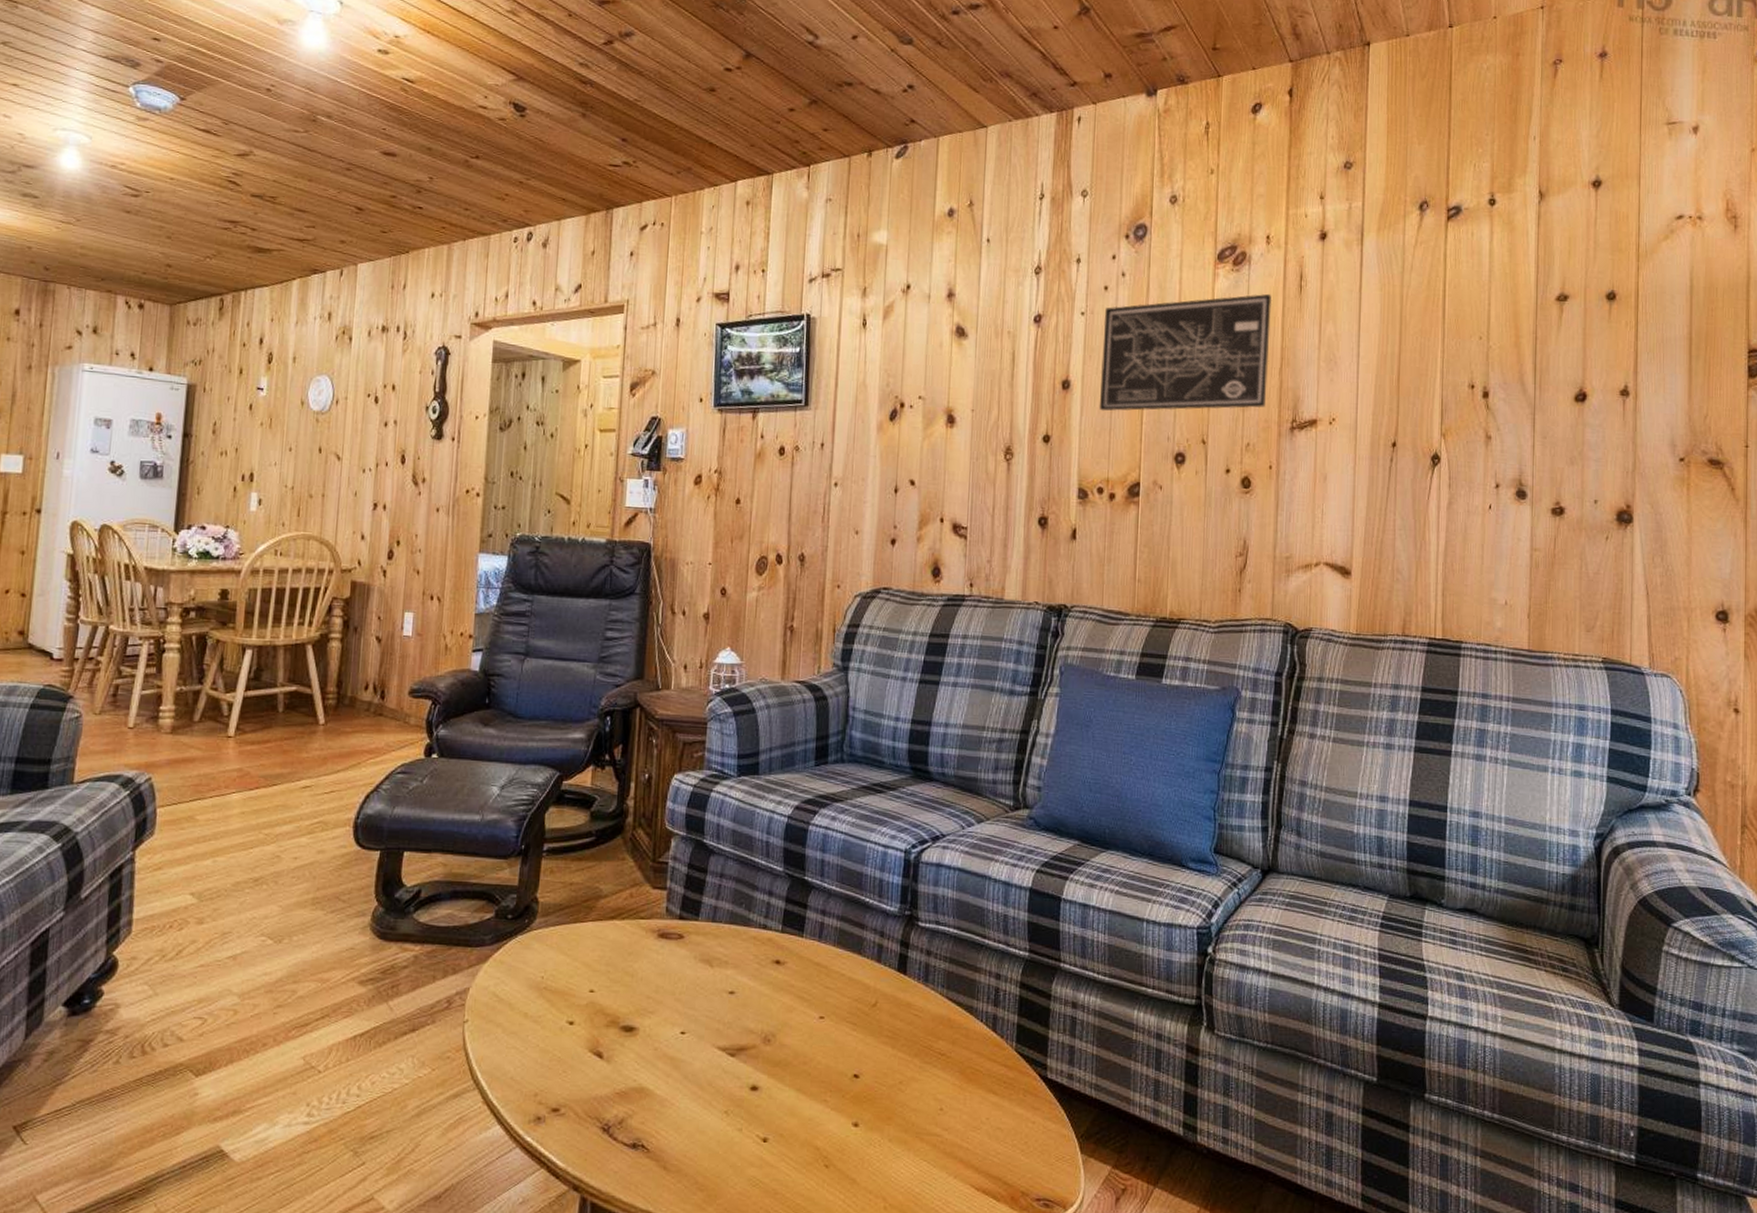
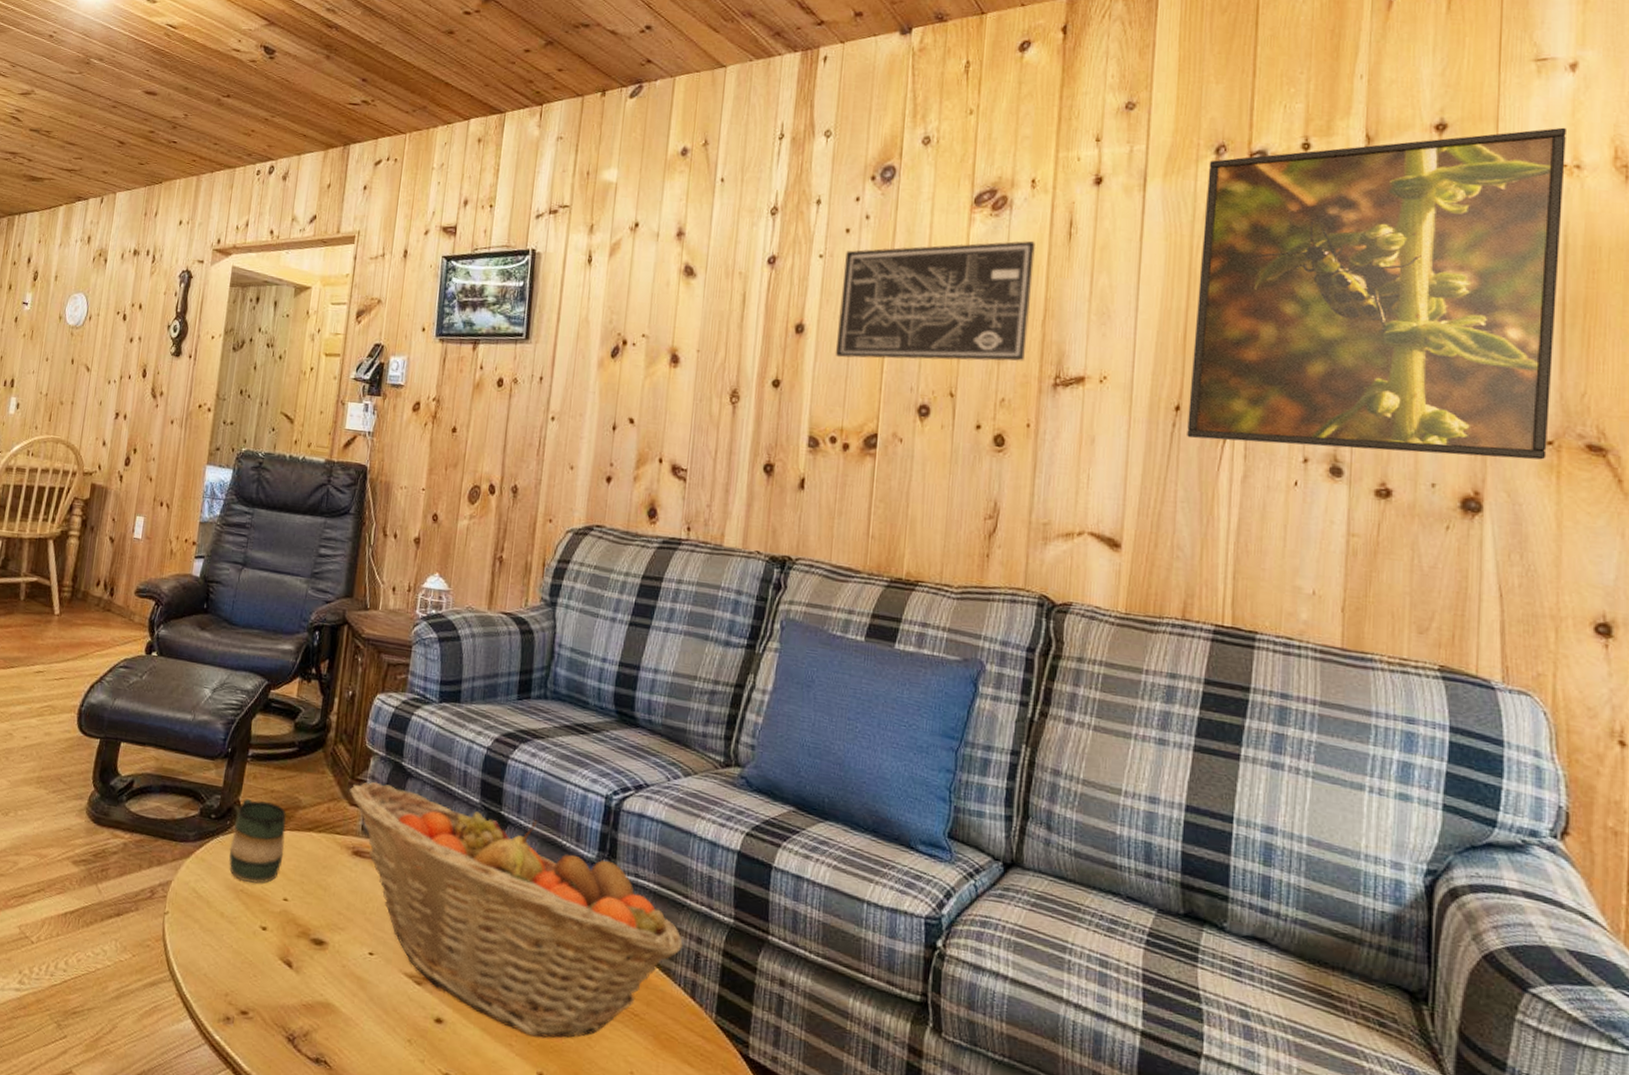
mug: none [529,895,588,979] -> present [229,799,286,884]
fruit basket: none [651,862,983,1090] -> present [349,781,683,1038]
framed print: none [1402,183,1691,475] -> present [1187,127,1566,460]

